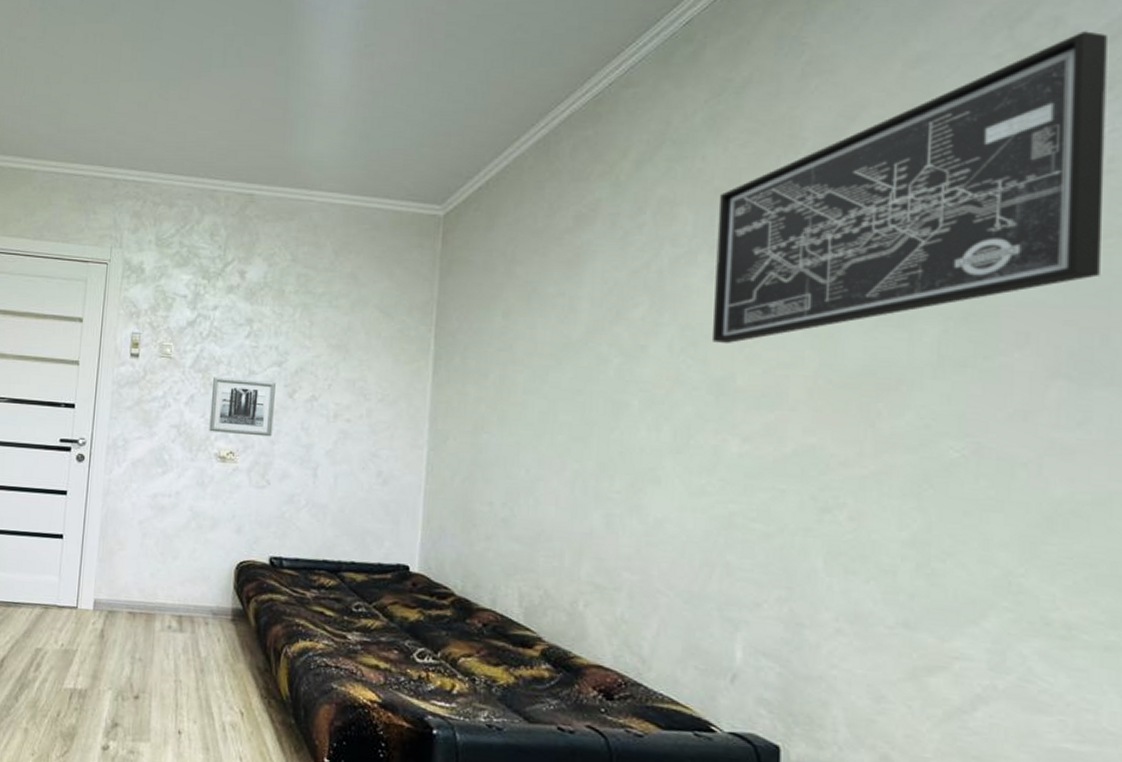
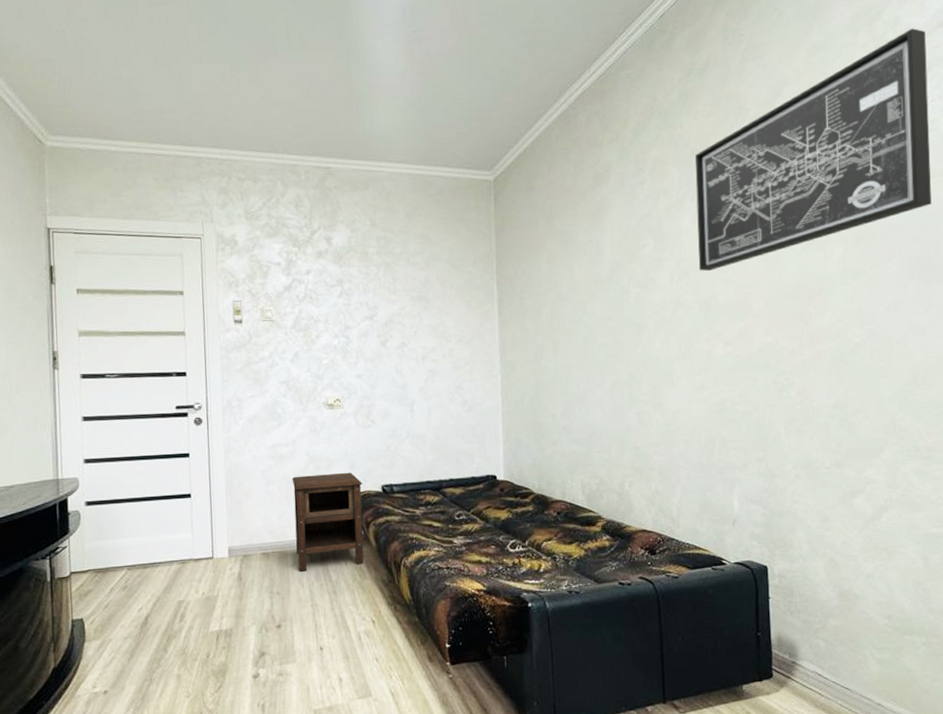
nightstand: none [165,532,249,644] -> present [292,472,364,572]
wall art: present [209,377,276,437] -> none [313,333,372,384]

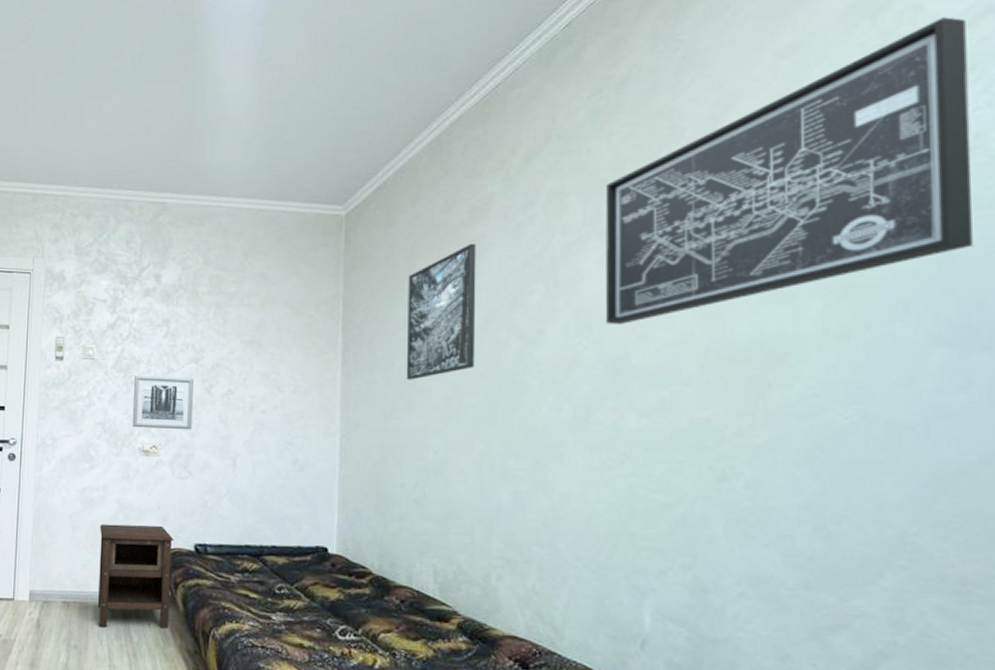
wall art: none [313,333,372,384] -> present [132,376,193,430]
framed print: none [548,204,605,325] -> present [406,243,476,380]

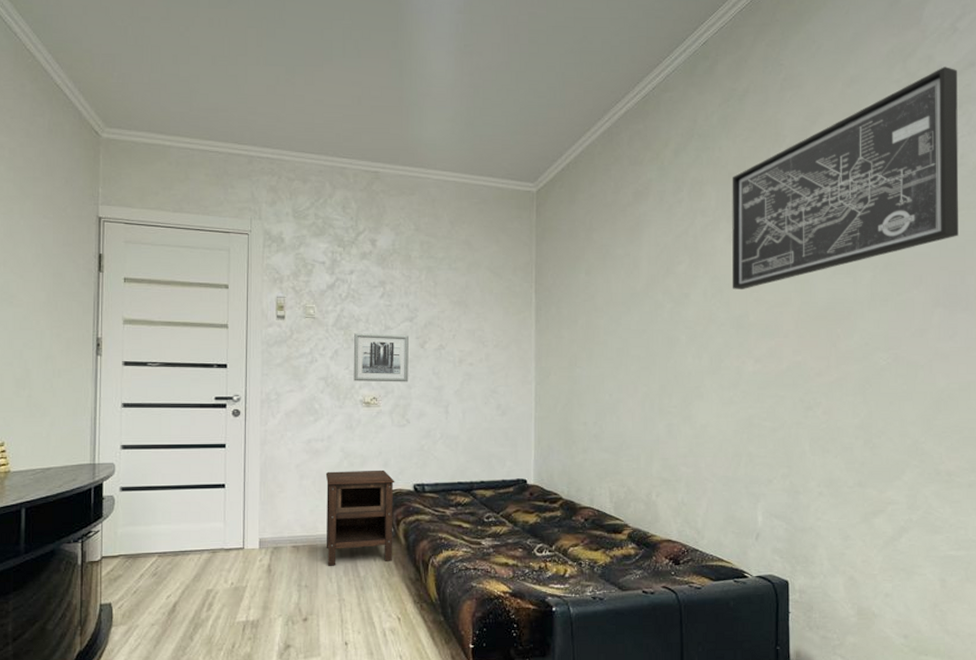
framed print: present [406,243,476,380] -> none [586,220,639,335]

